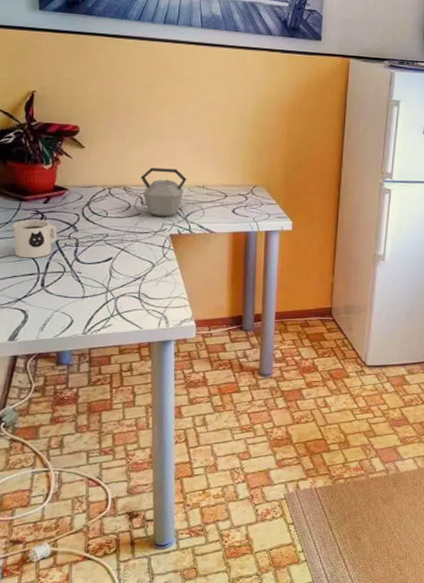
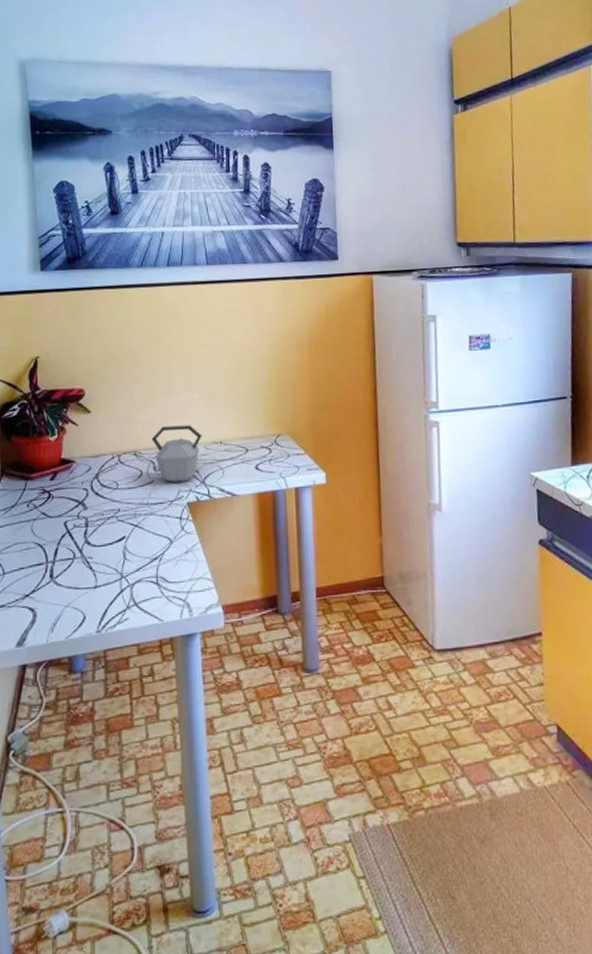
mug: present [12,219,57,259] -> none [18,499,66,546]

